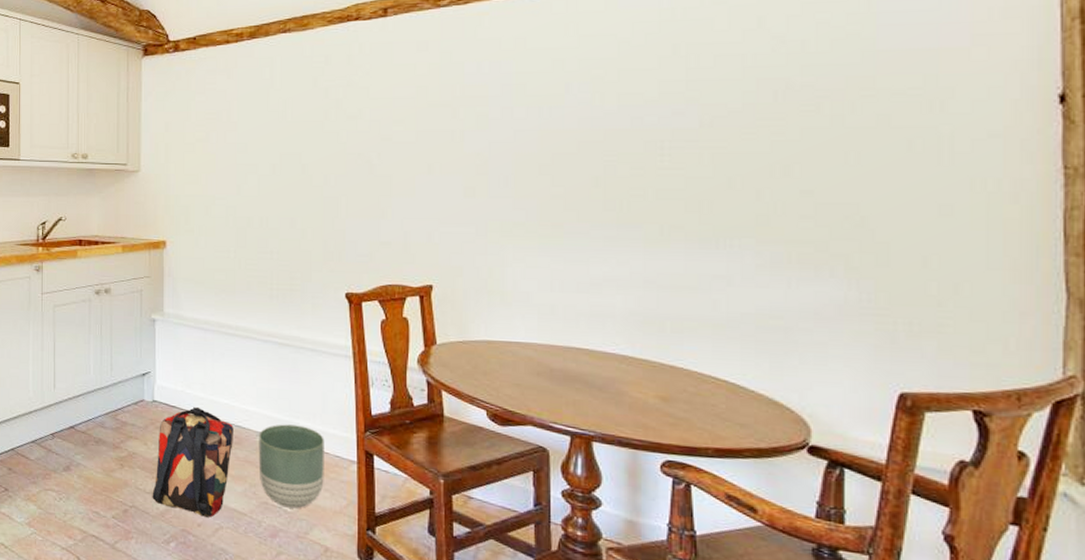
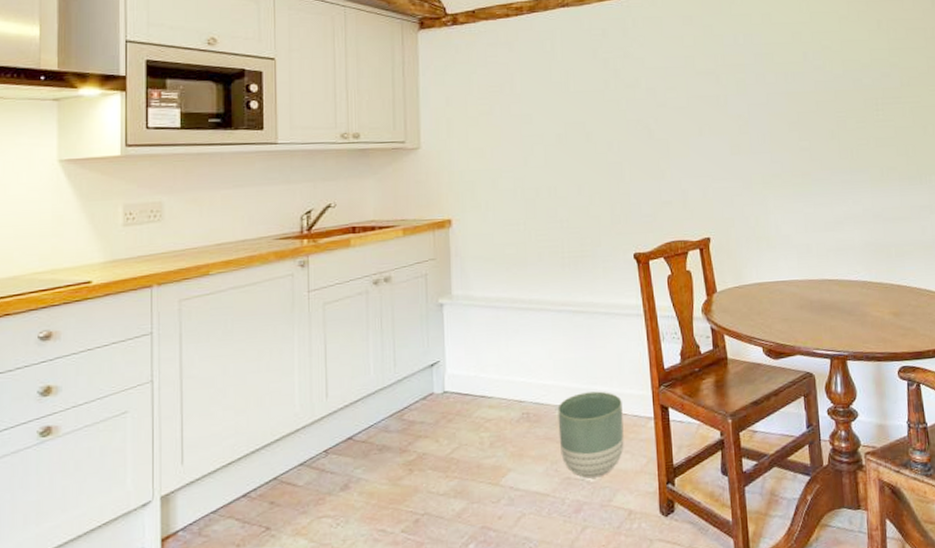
backpack: present [152,407,233,518] -> none [446,391,532,508]

